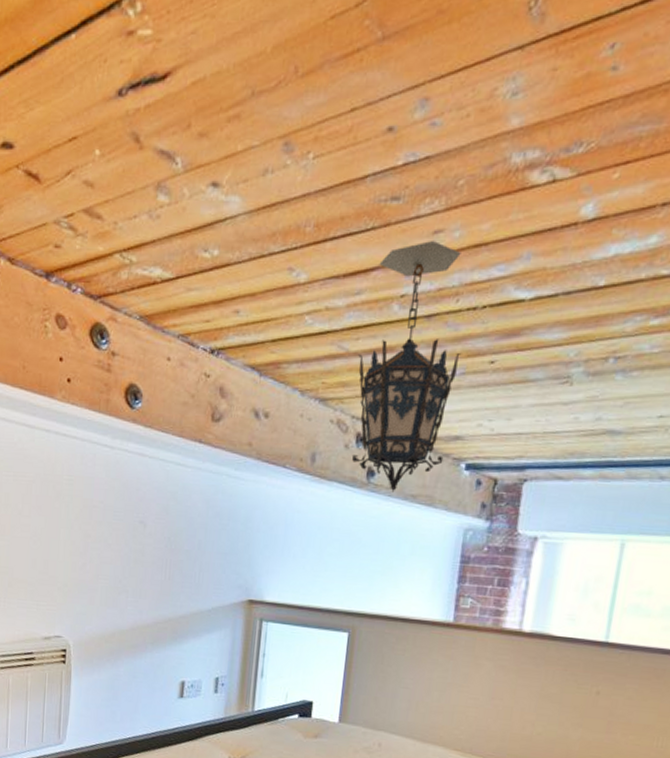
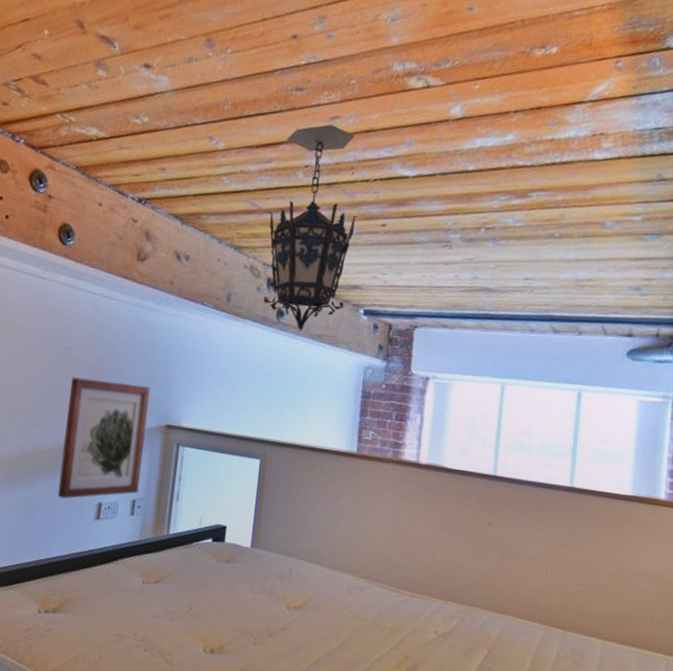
wall art: none [139,553,230,678] -> present [57,377,150,499]

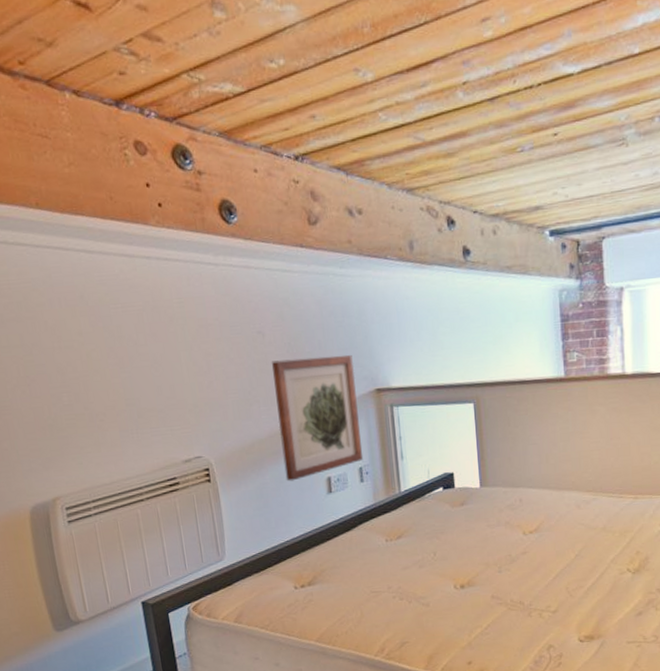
hanging lantern: present [263,124,358,332] -> none [433,27,529,267]

